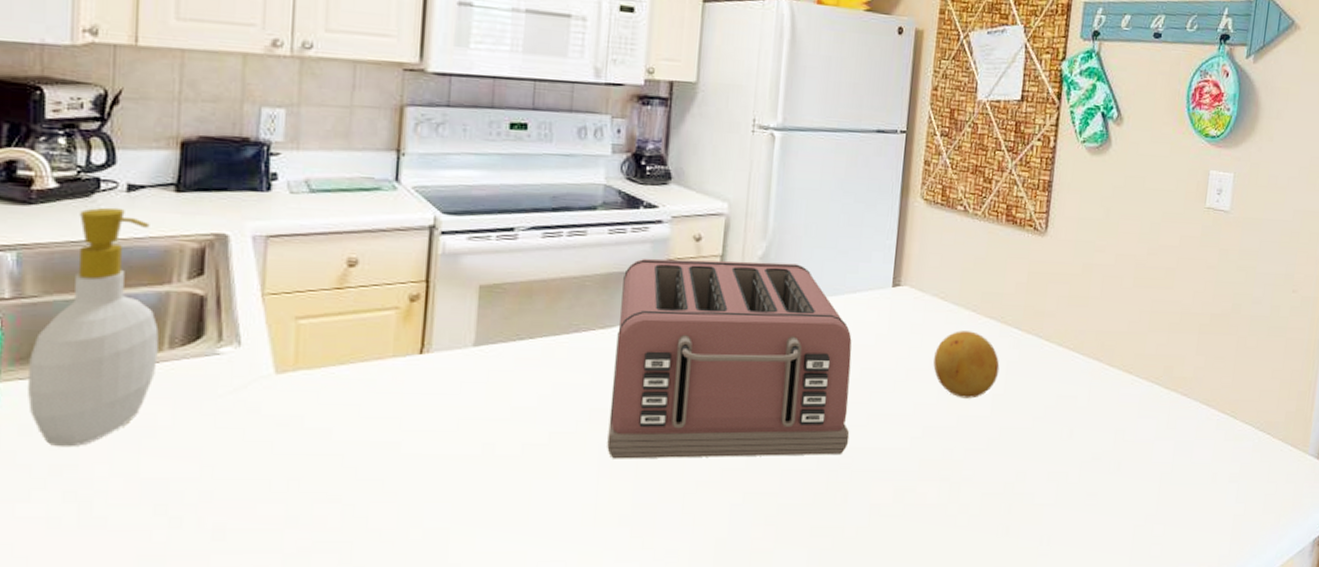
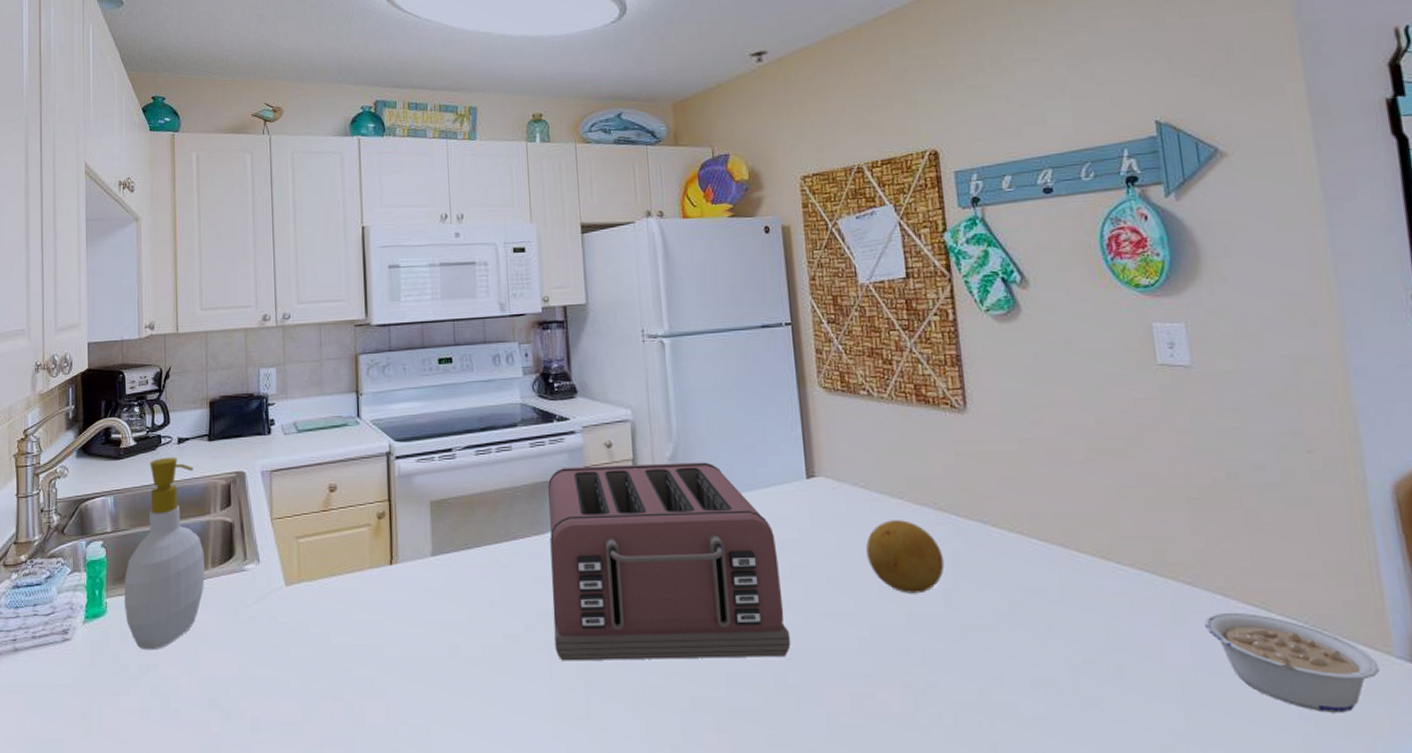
legume: none [1188,418,1297,497] -> present [1205,612,1380,713]

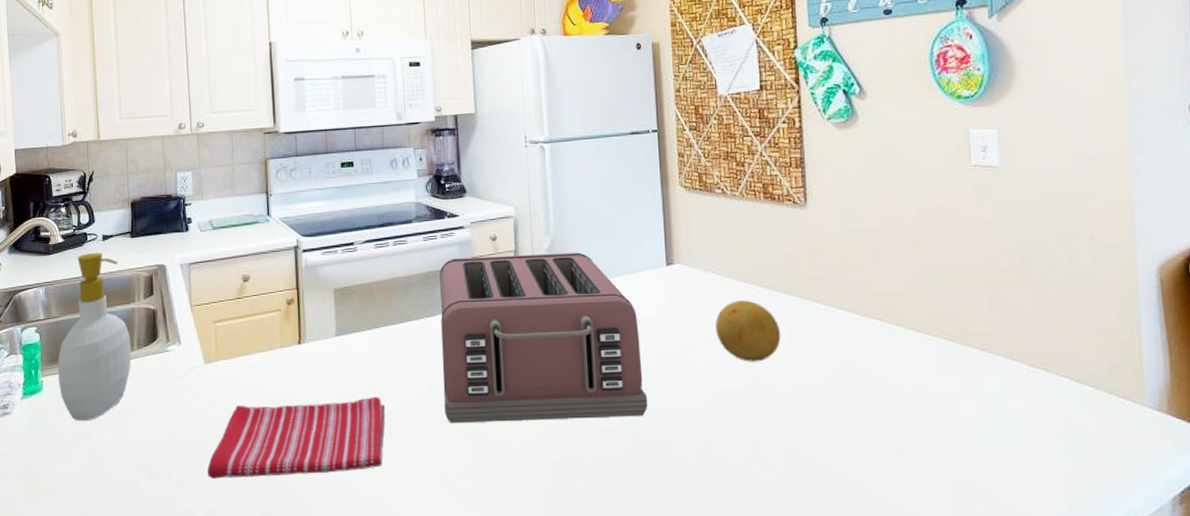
dish towel: none [285,627,488,721] -> present [207,396,386,479]
legume: present [1205,612,1380,713] -> none [995,373,1133,453]

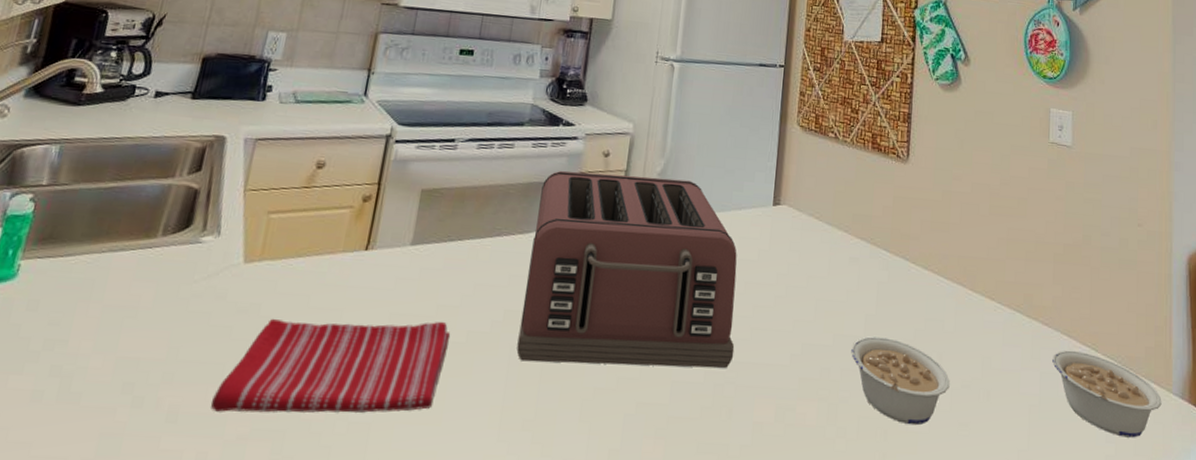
soap bottle: present [58,252,132,421] -> none [40,110,167,324]
fruit: present [715,300,781,362] -> none [810,250,871,318]
legume: none [767,377,879,455] -> present [851,336,950,426]
legume: none [995,373,1133,453] -> present [1052,350,1162,438]

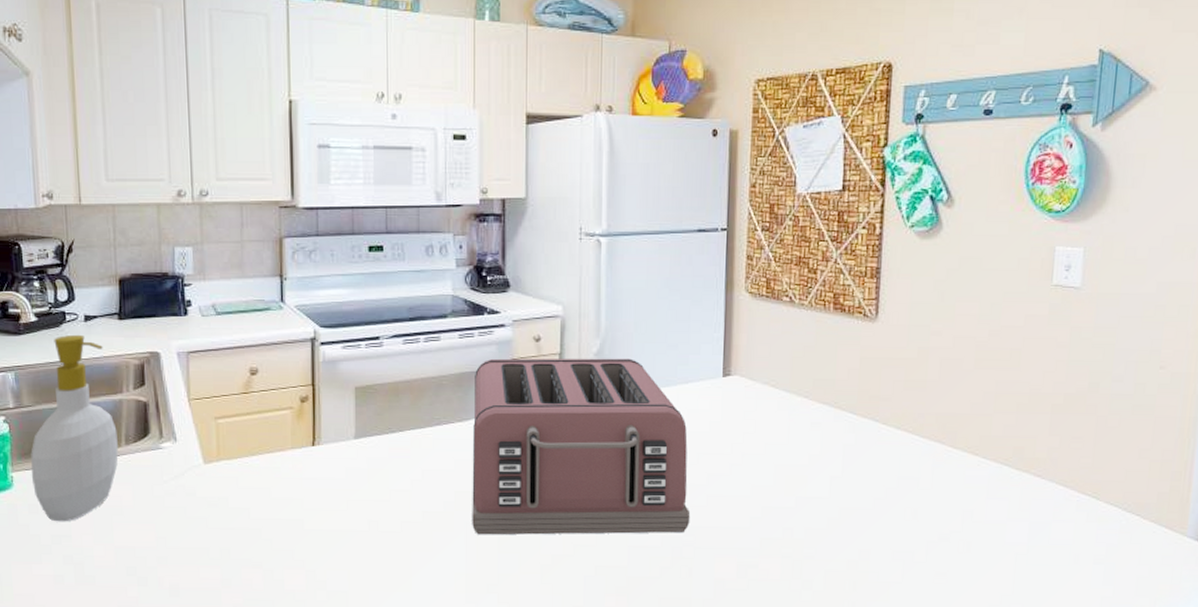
soap bottle: none [40,110,167,324] -> present [31,334,118,522]
dish towel: present [210,318,451,413] -> none [204,504,407,587]
legume: present [851,336,950,426] -> none [815,497,926,576]
legume: present [1052,350,1162,438] -> none [1044,500,1173,580]

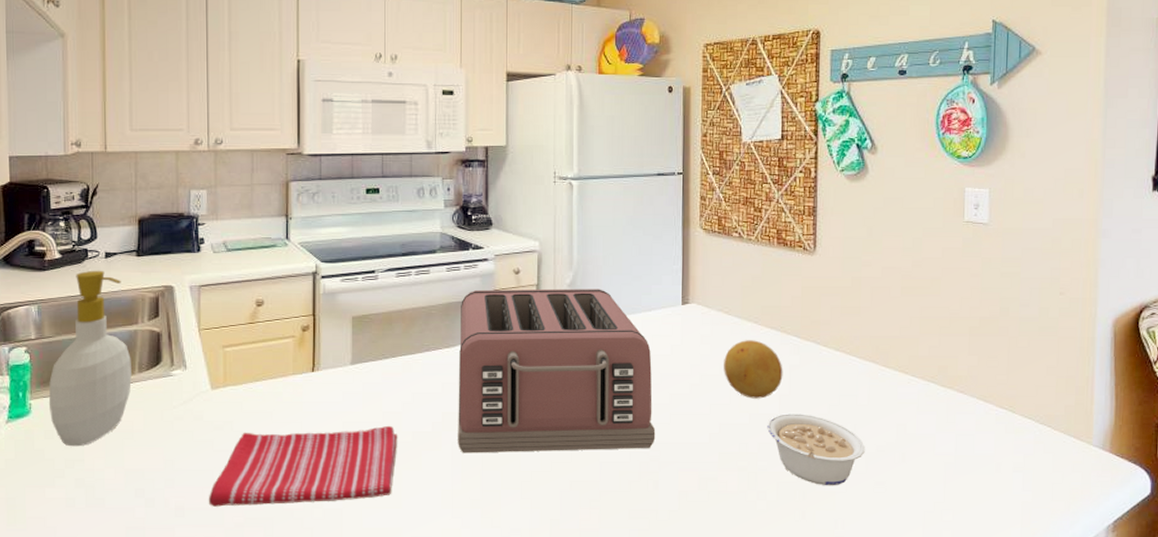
dish towel: none [204,504,407,587] -> present [208,425,398,507]
fruit: none [768,416,836,481] -> present [724,340,783,399]
legume: none [815,497,926,576] -> present [767,413,865,486]

